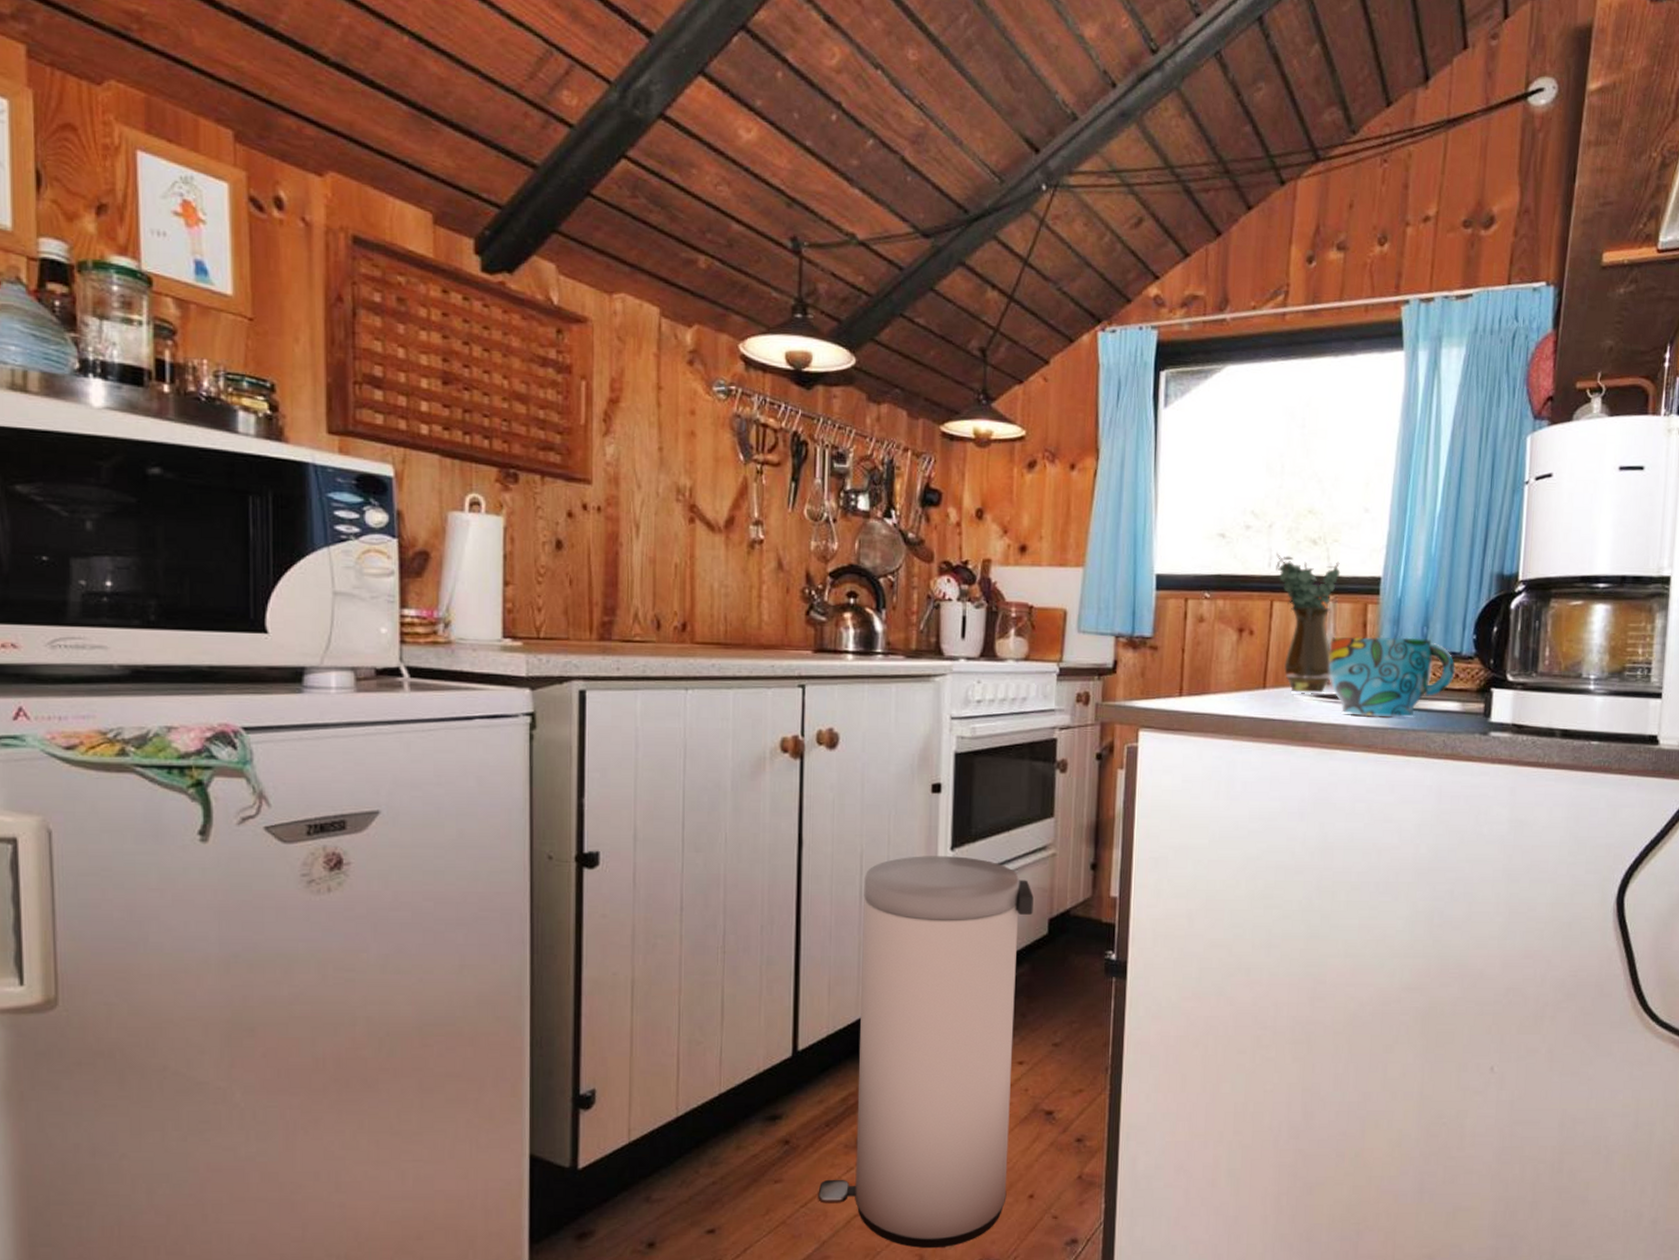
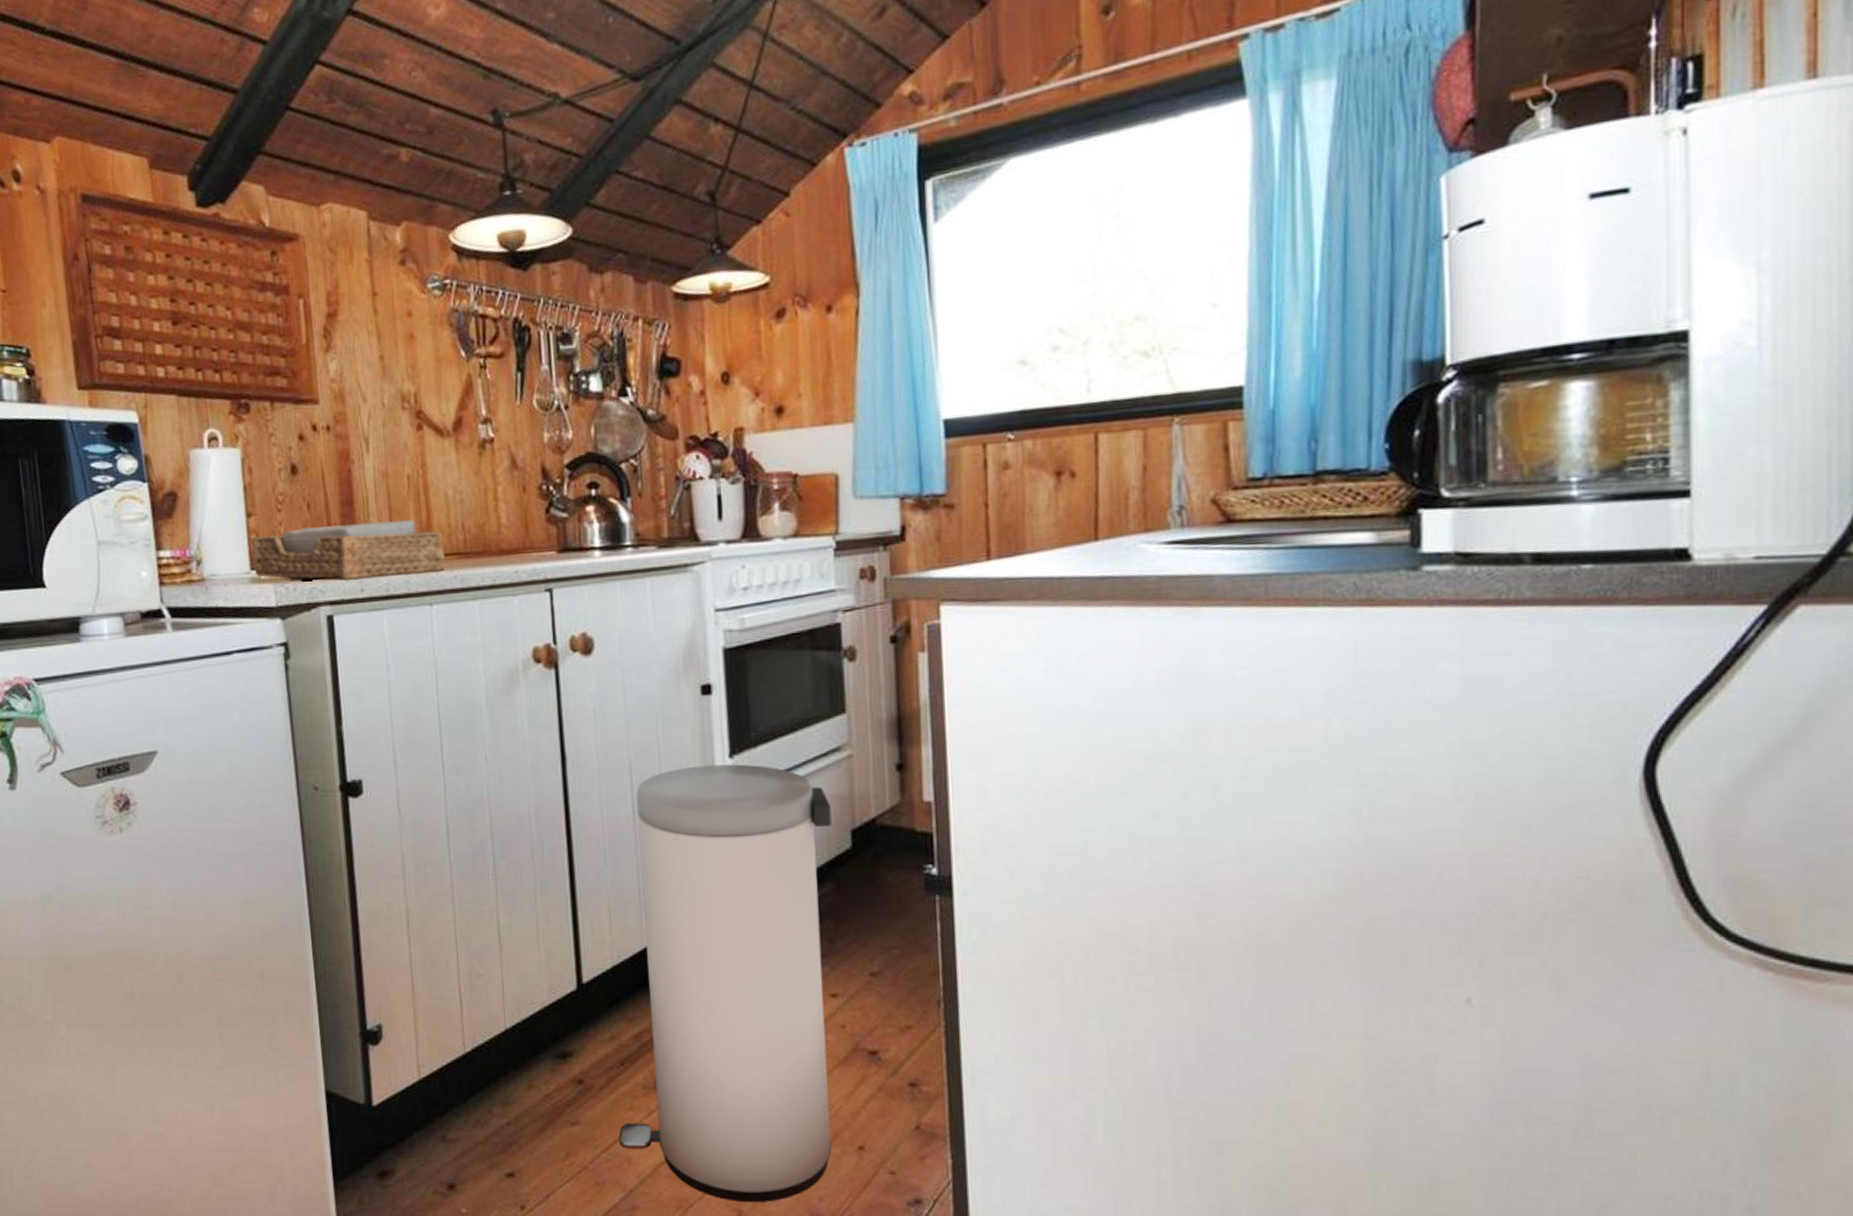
napkin holder: none [506,603,705,660] -> present [252,520,446,581]
vase: present [1276,553,1341,693] -> none [1097,374,1186,541]
cup: present [1328,637,1456,717] -> none [1179,456,1364,562]

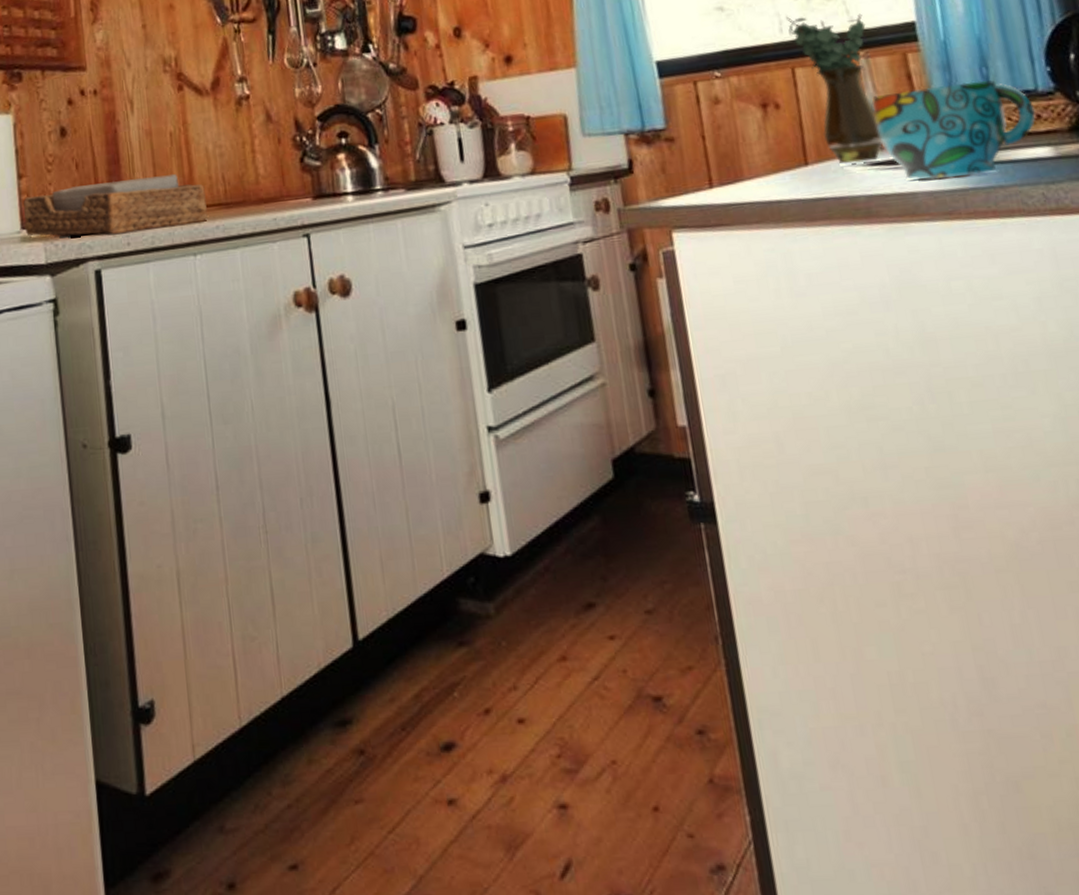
pedal bin: present [619,764,832,1203] -> none [400,398,626,883]
vase: none [1097,374,1186,541] -> present [786,13,883,165]
cup: none [1179,456,1364,562] -> present [871,80,1036,180]

